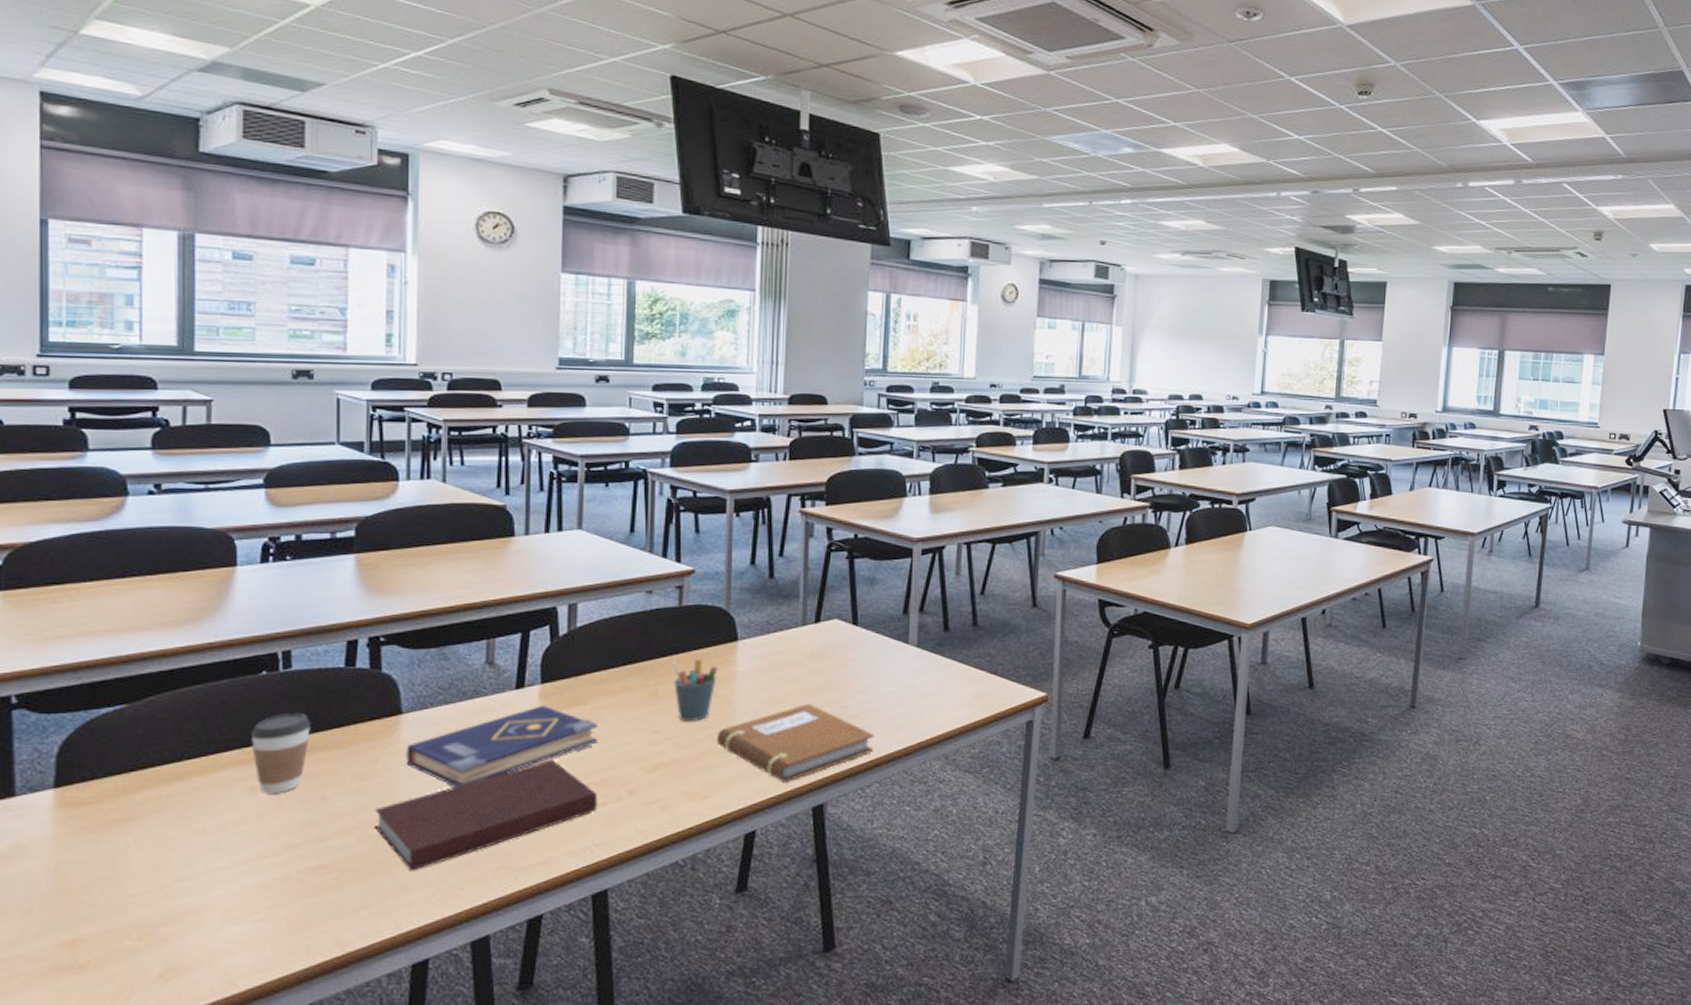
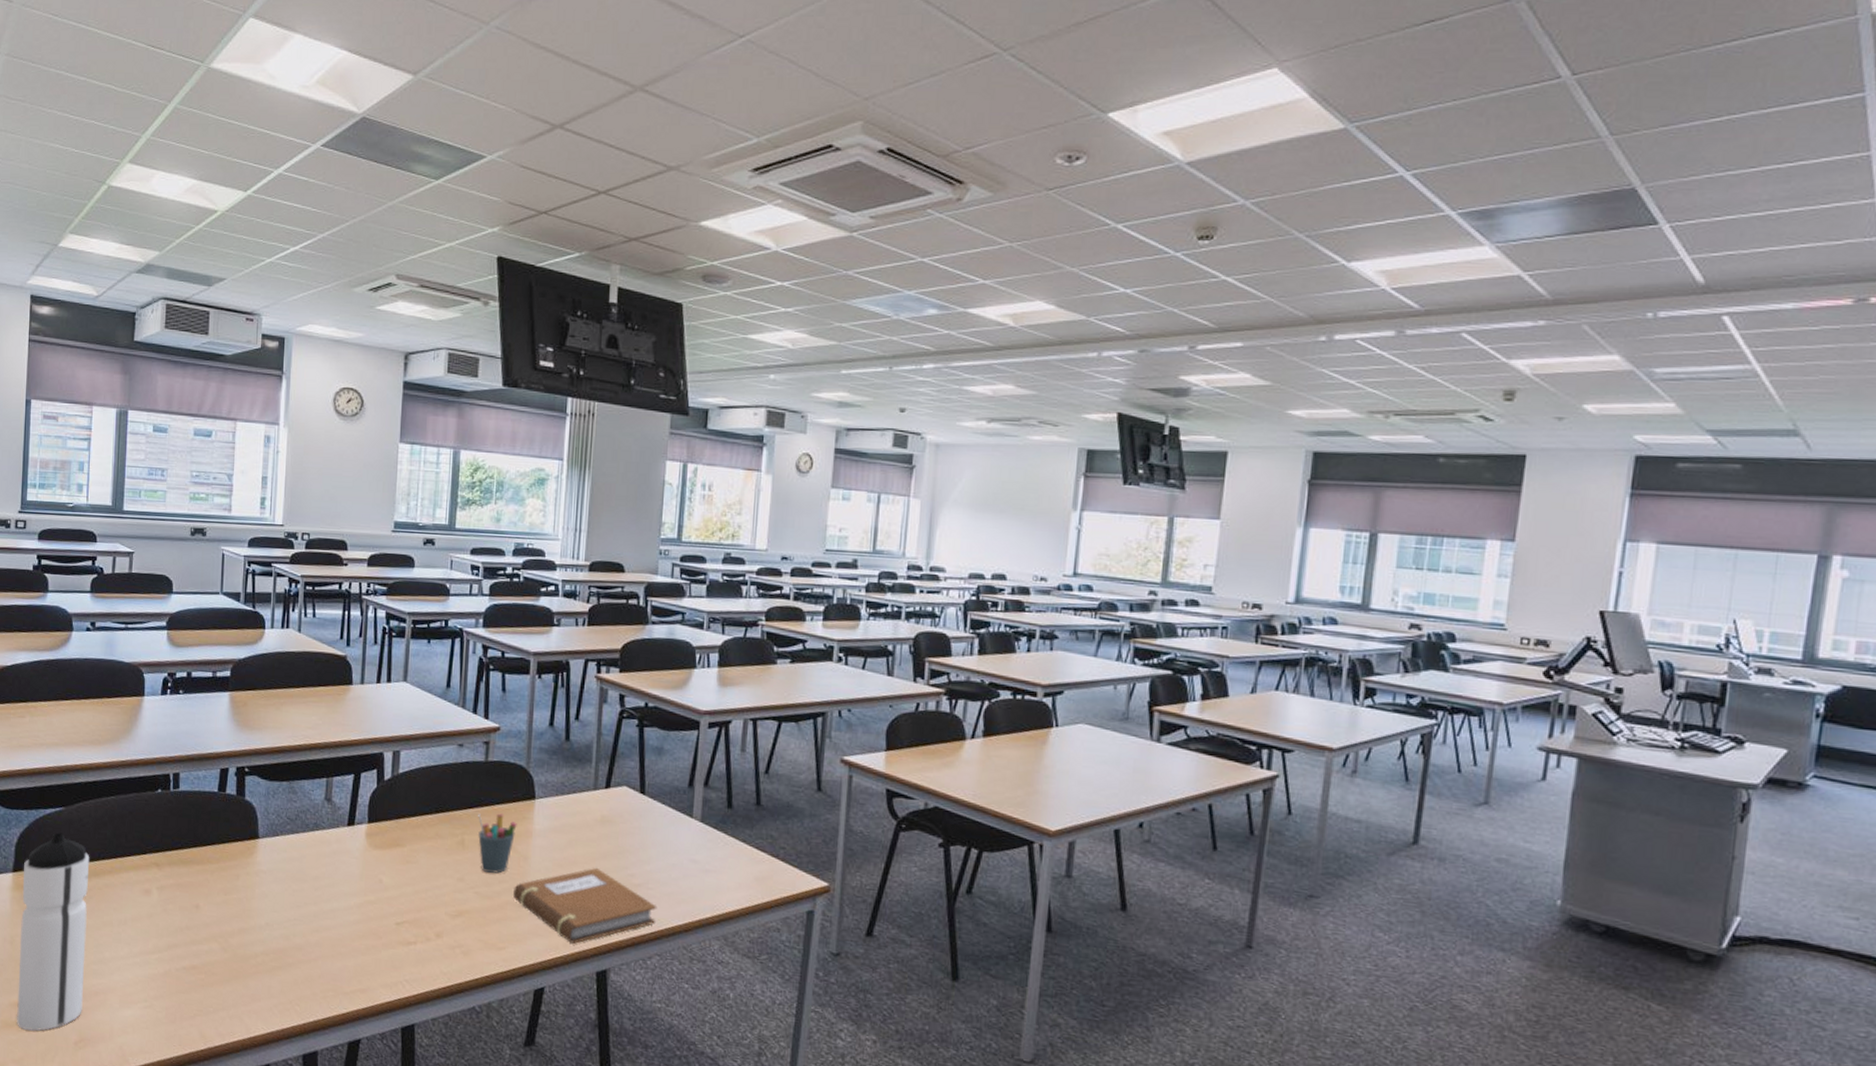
water bottle: none [69,734,169,971] -> present [16,832,90,1031]
coffee cup: present [250,712,312,794] -> none [147,827,192,898]
notebook: present [374,759,598,871] -> none [233,895,410,982]
book: present [406,705,599,789] -> none [260,843,414,912]

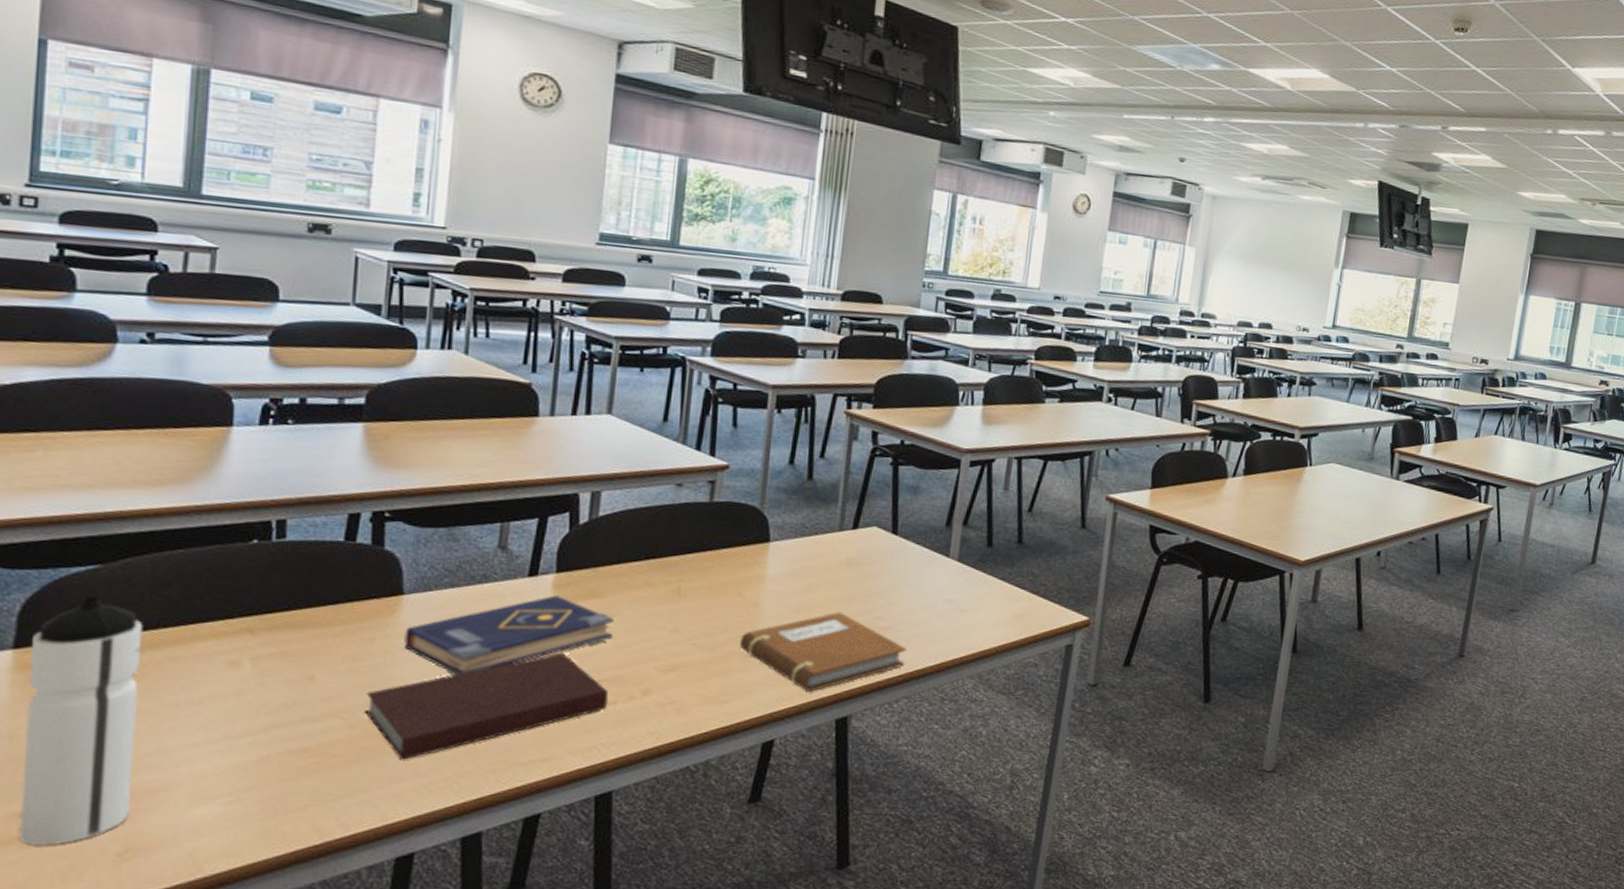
notebook: none [233,895,410,982] -> present [364,652,609,760]
book: none [260,843,414,912] -> present [404,595,615,677]
pen holder: present [478,813,517,874] -> none [698,558,747,622]

